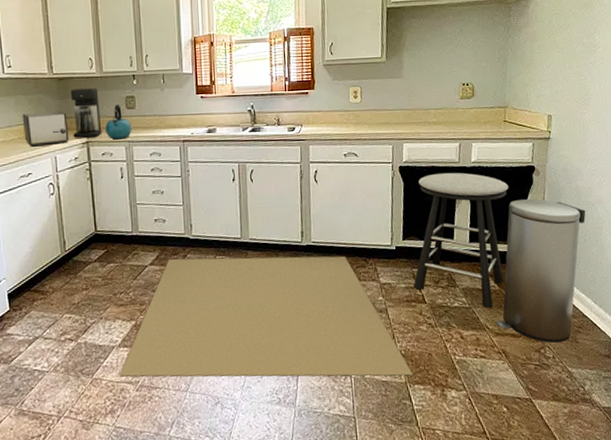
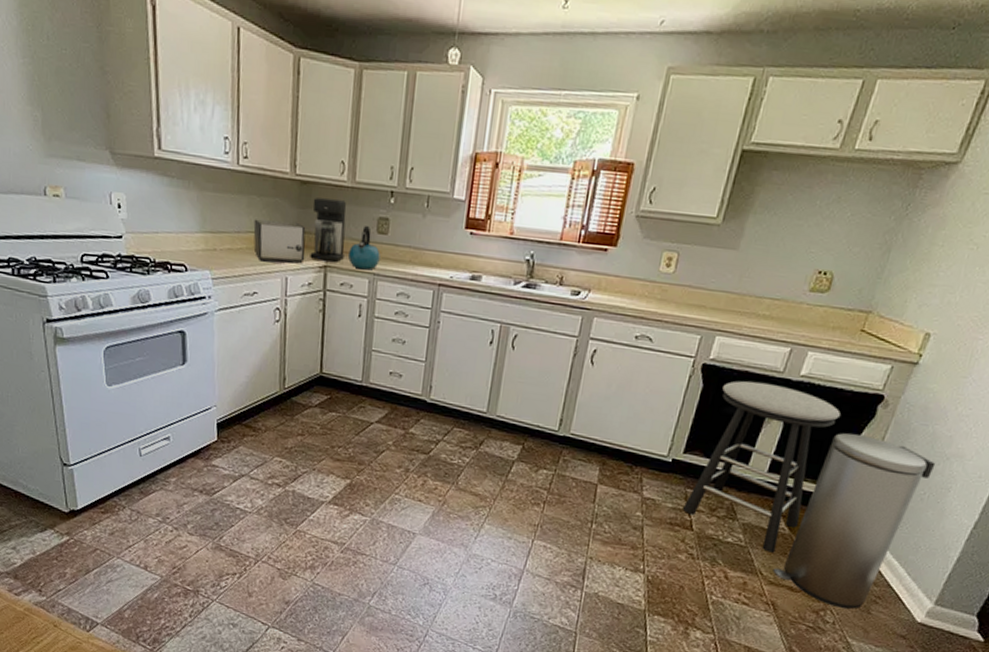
floor mat: present [119,256,413,377] -> none [324,420,656,605]

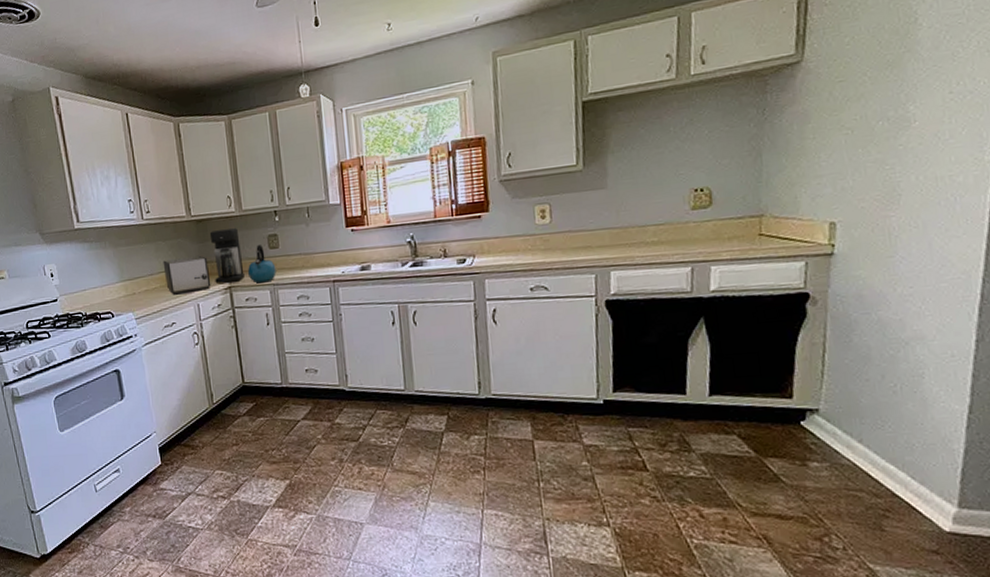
stool: present [682,380,840,553] -> none [629,305,768,480]
pedal bin: present [772,433,936,609] -> none [751,337,896,529]

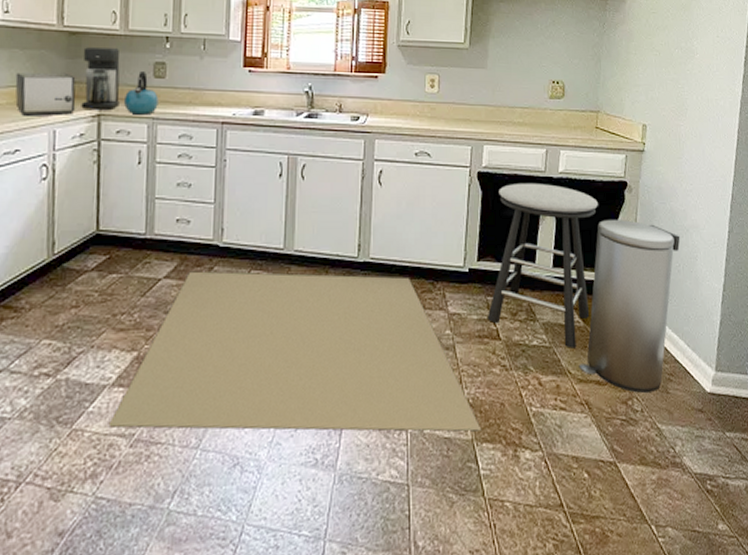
floor mat: none [275,411,633,560] -> present [108,271,482,432]
stool: none [629,305,768,480] -> present [486,182,598,349]
pedal bin: none [751,337,896,529] -> present [579,220,680,393]

